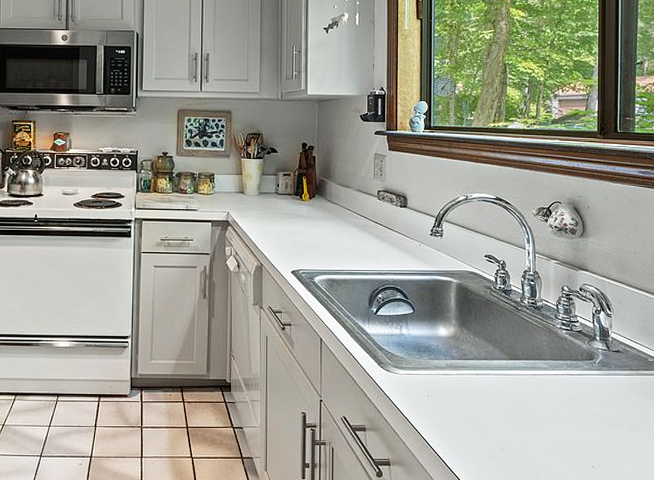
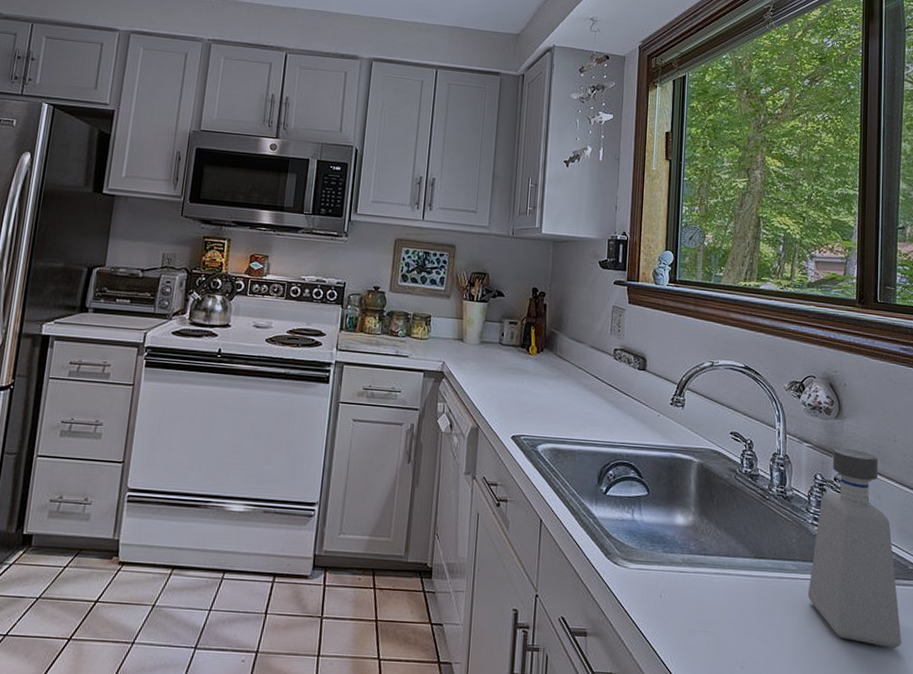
soap dispenser: none [558,262,643,428] -> present [807,447,902,649]

